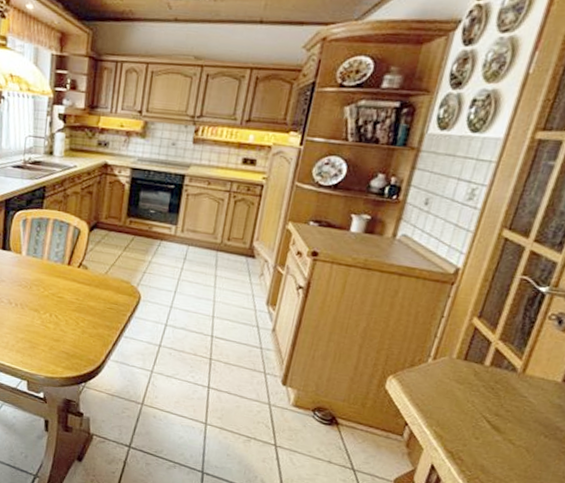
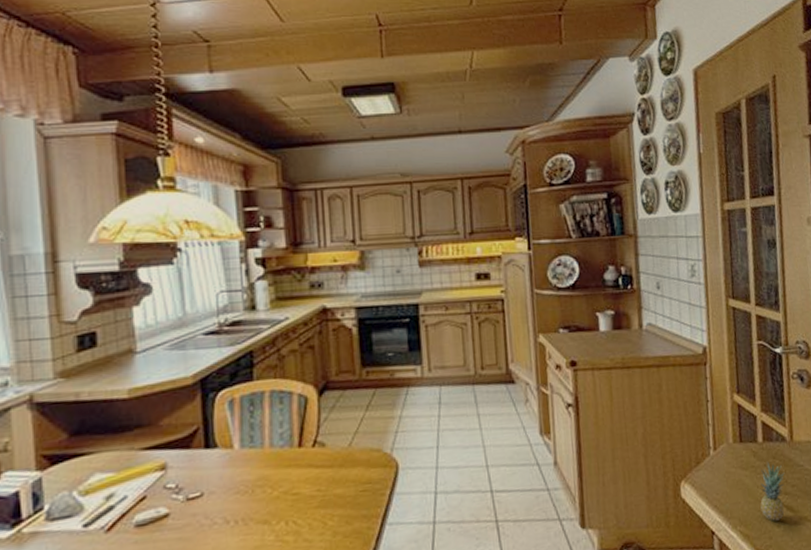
fruit: none [463,384,503,434] -> present [760,462,785,521]

